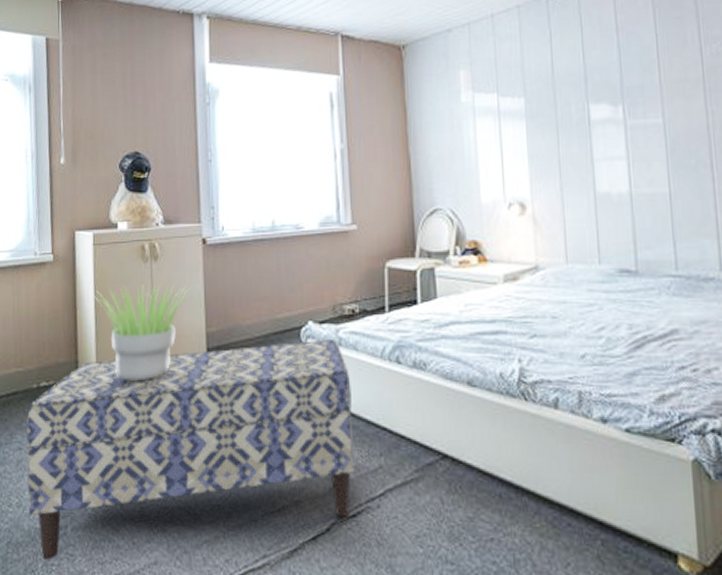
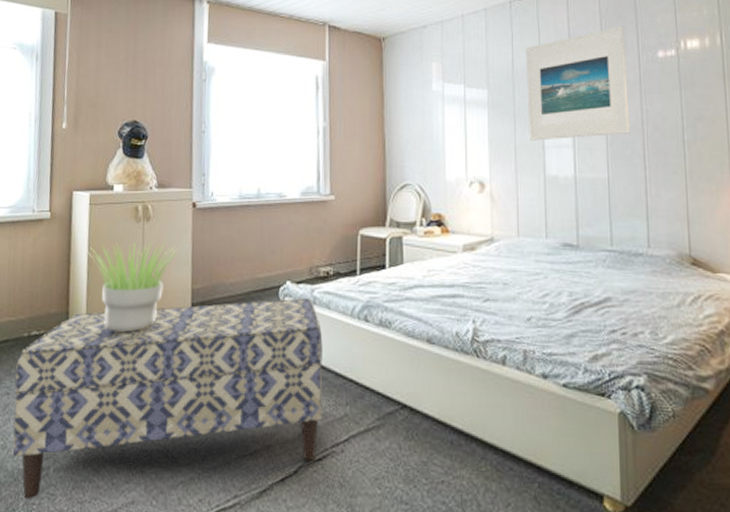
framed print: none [567,16,694,154] -> present [526,26,630,141]

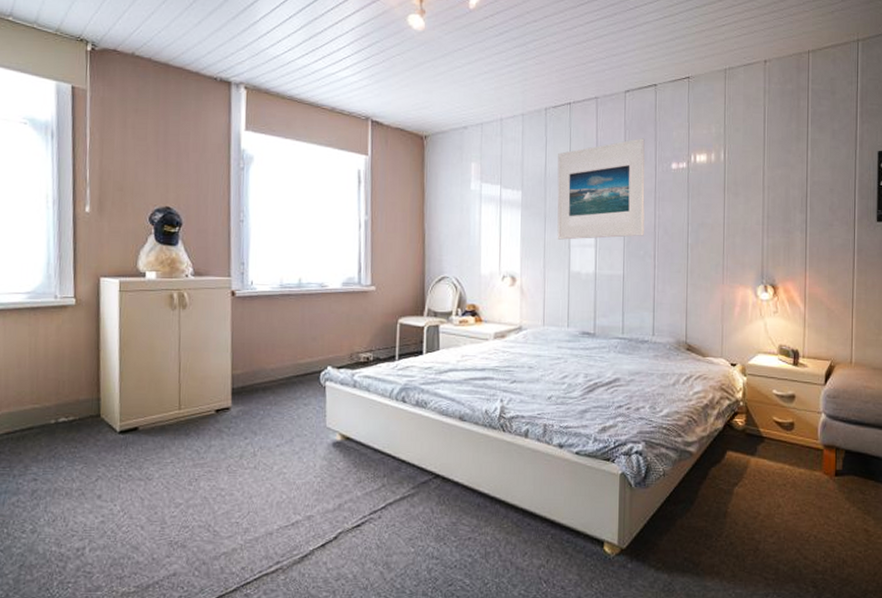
bench: present [12,298,323,499] -> none [42,382,362,578]
potted plant: present [87,242,178,332] -> none [118,329,217,416]

